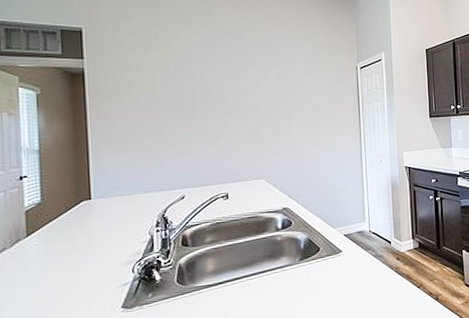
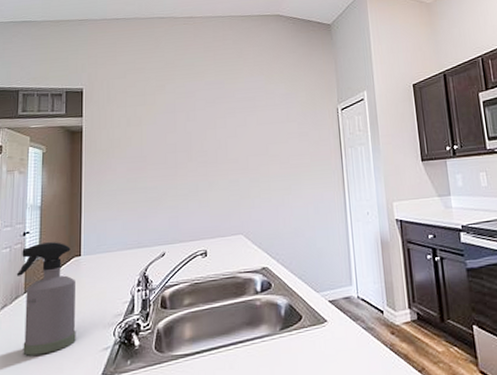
spray bottle: none [15,186,91,296] -> present [16,242,76,356]

